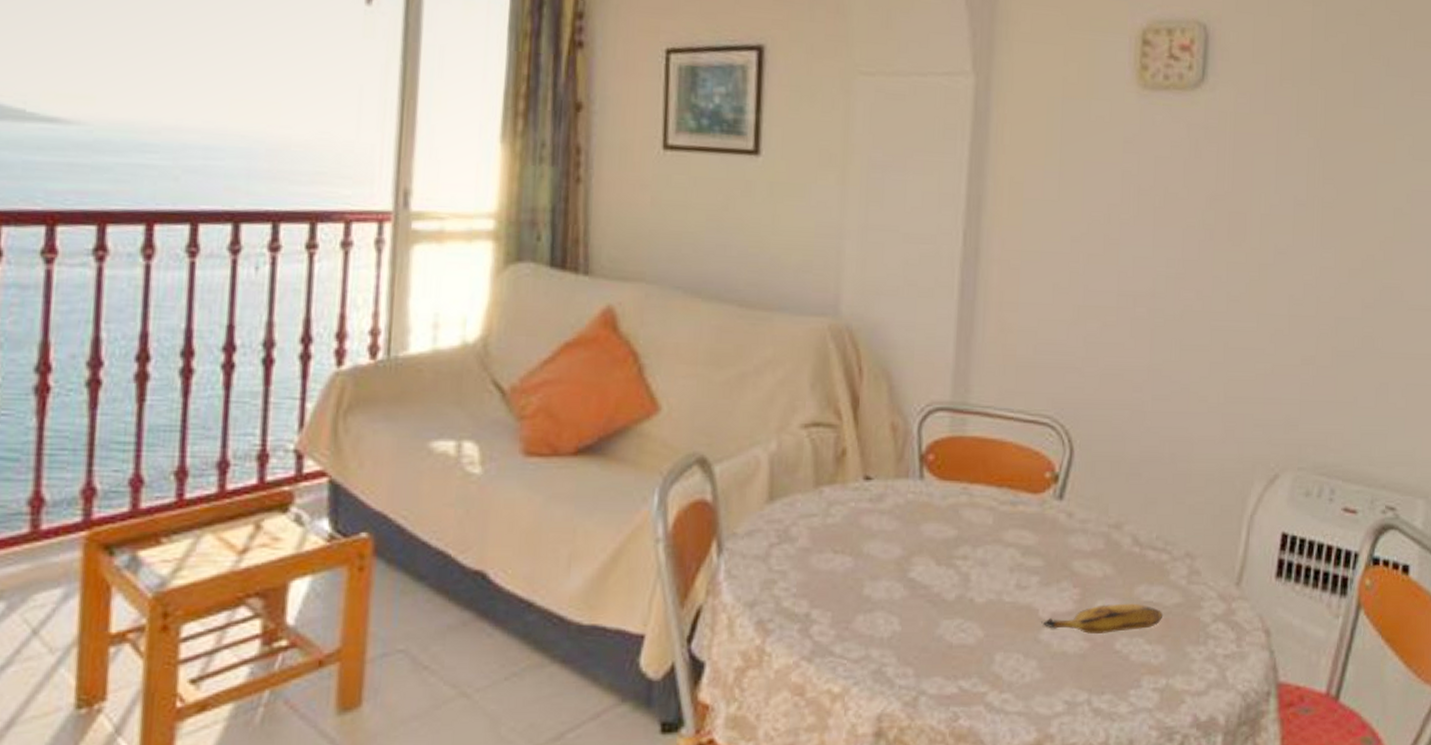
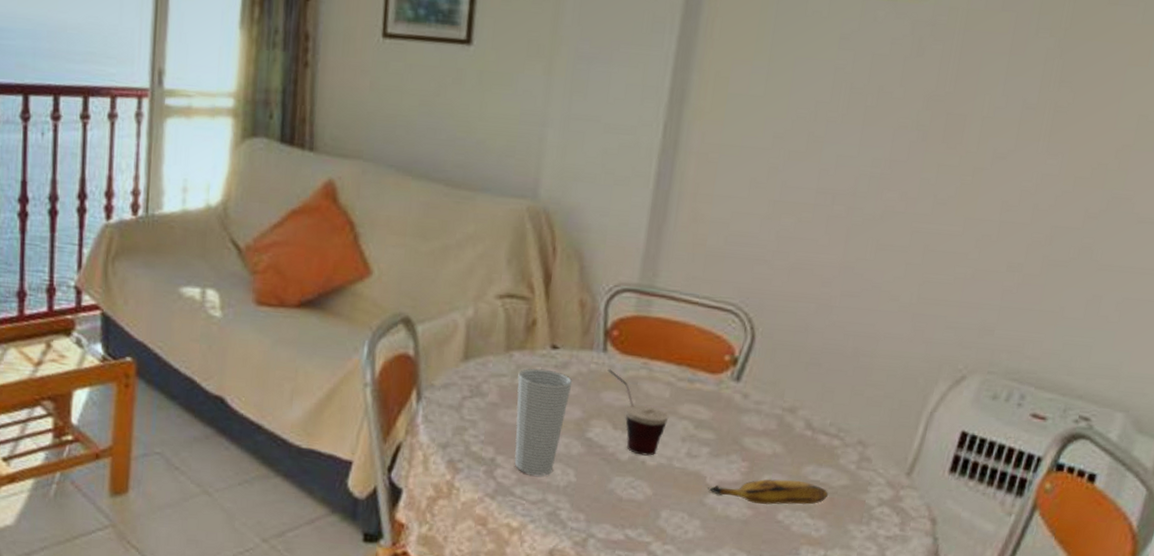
cup: none [829,504,890,629] -> present [514,368,573,476]
cup: none [926,498,994,592] -> present [607,369,669,456]

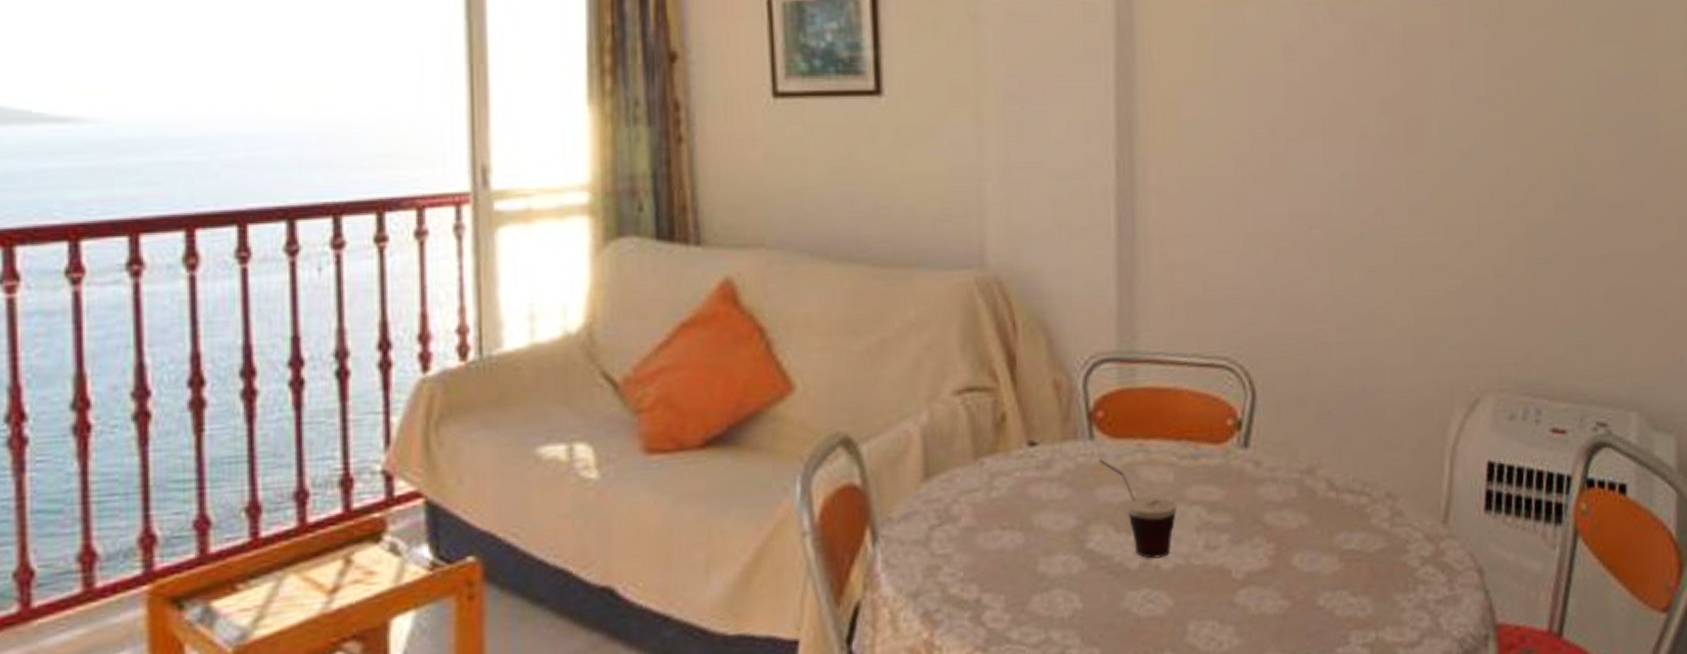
cup: present [514,368,573,476] -> none [993,473,1060,611]
banana: present [708,479,829,505] -> none [1235,553,1367,591]

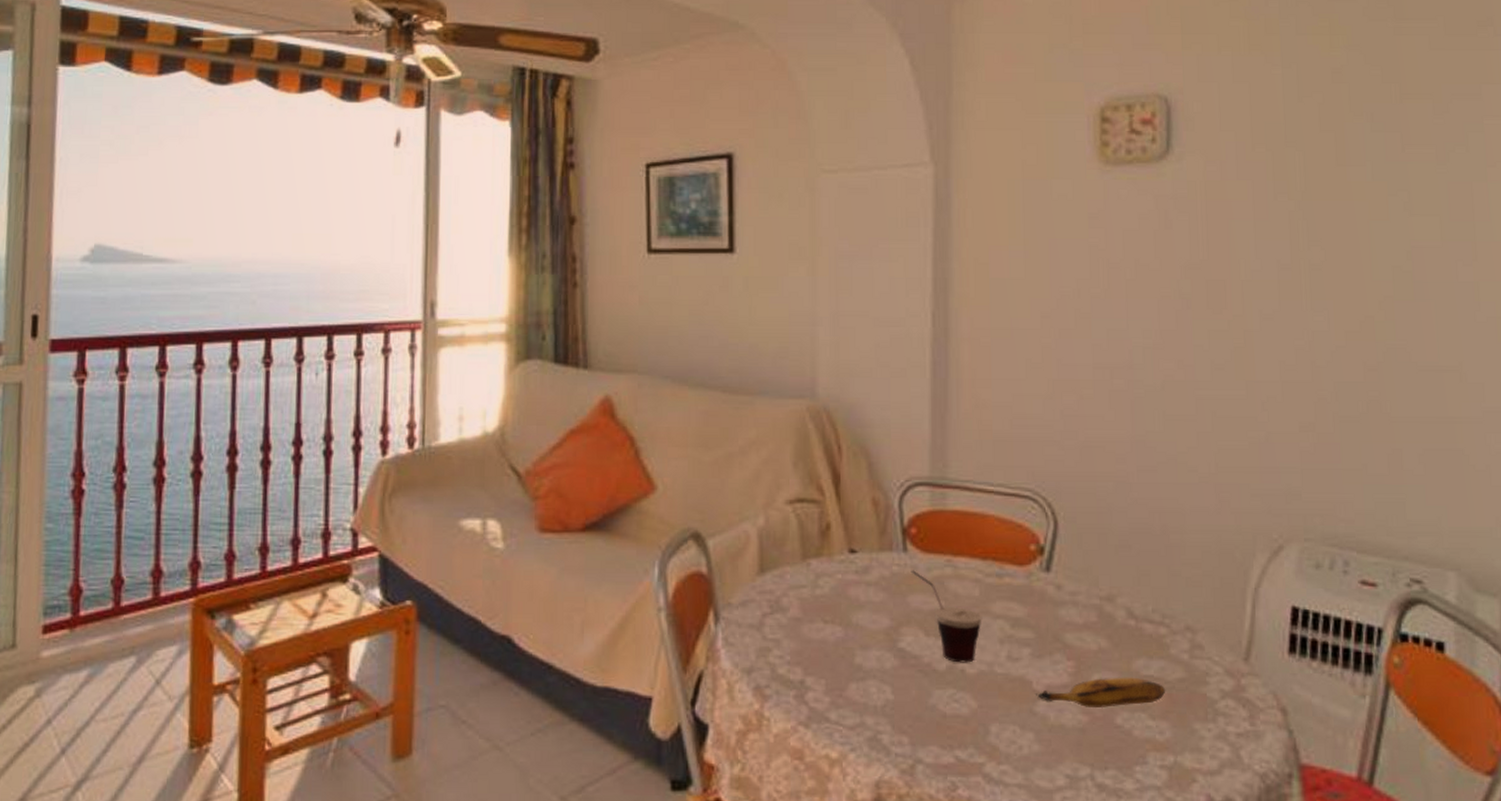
banana: none [1235,553,1367,591] -> present [1036,677,1166,707]

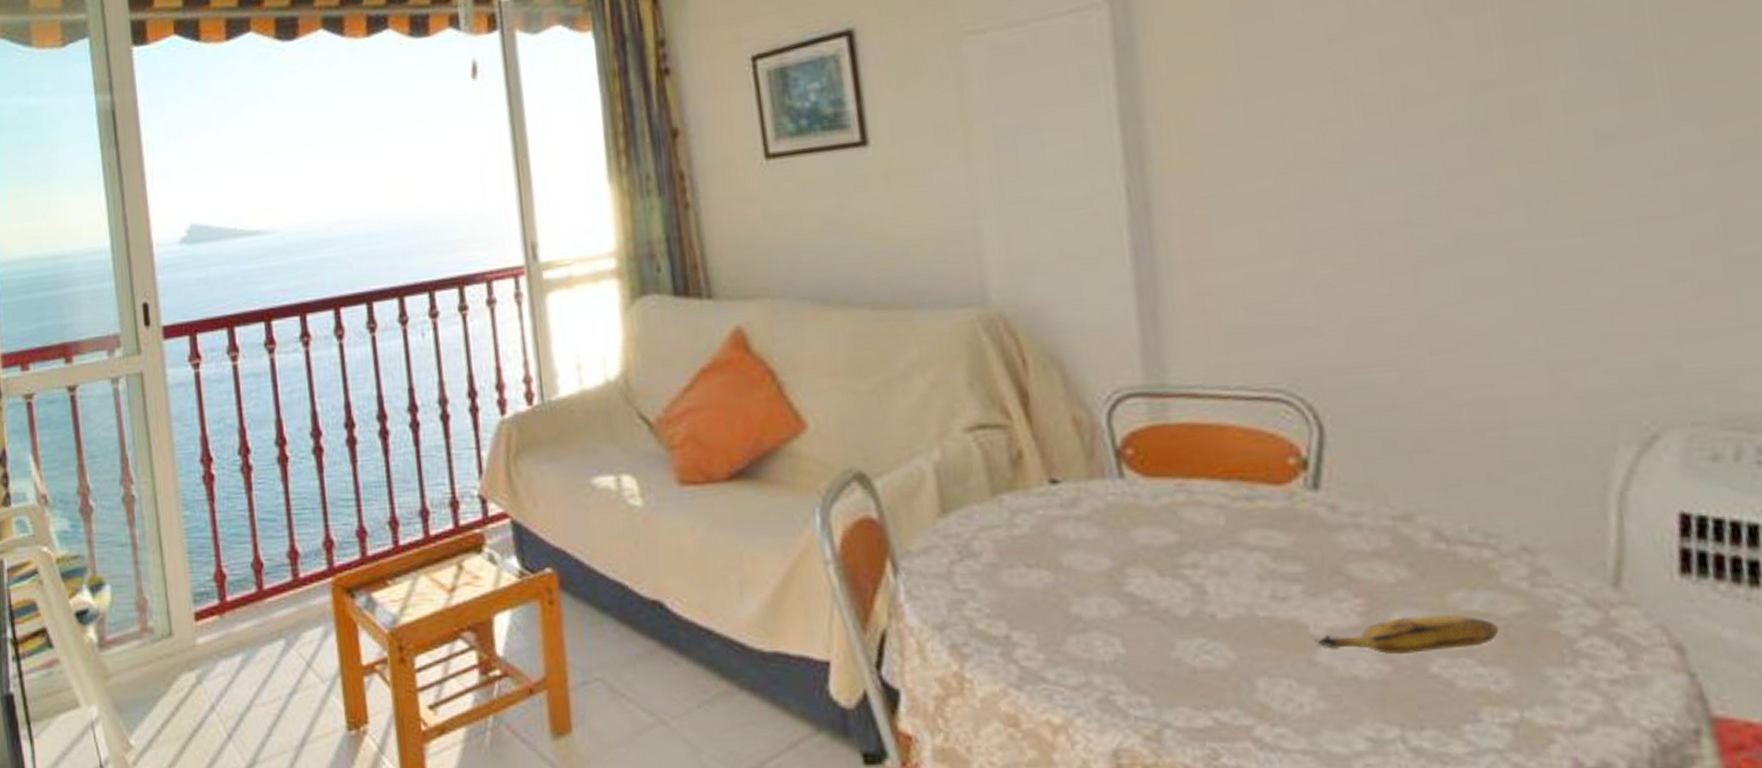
cup: present [911,570,982,663] -> none [1131,499,1233,607]

